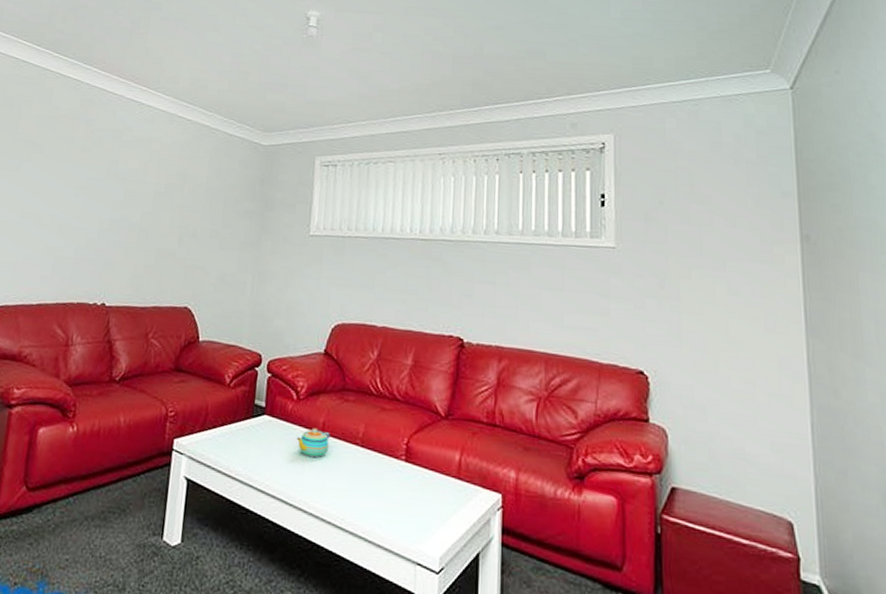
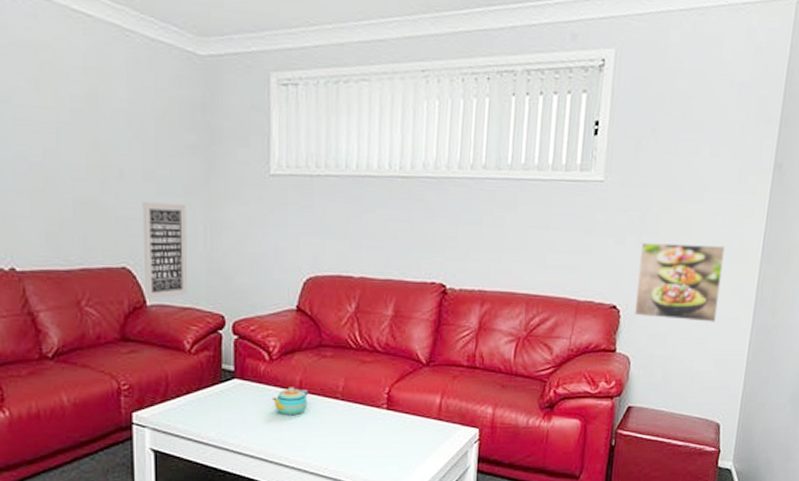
wall art: none [199,254,241,336] -> present [142,202,188,299]
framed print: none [663,308,763,398] -> present [634,242,725,322]

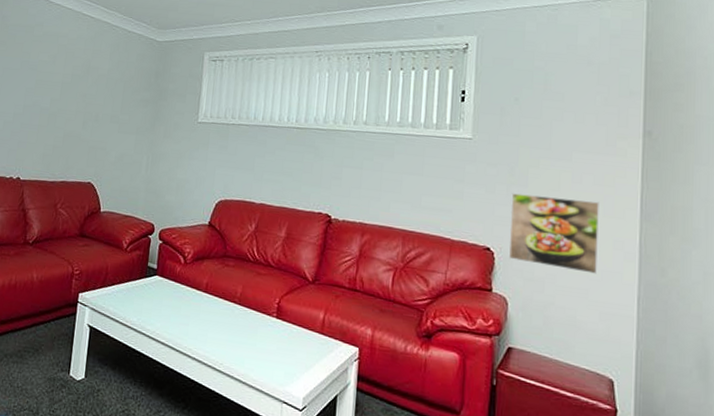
wall art: present [142,202,188,299] -> none [100,137,137,207]
teapot: present [271,387,308,415] -> none [183,288,212,312]

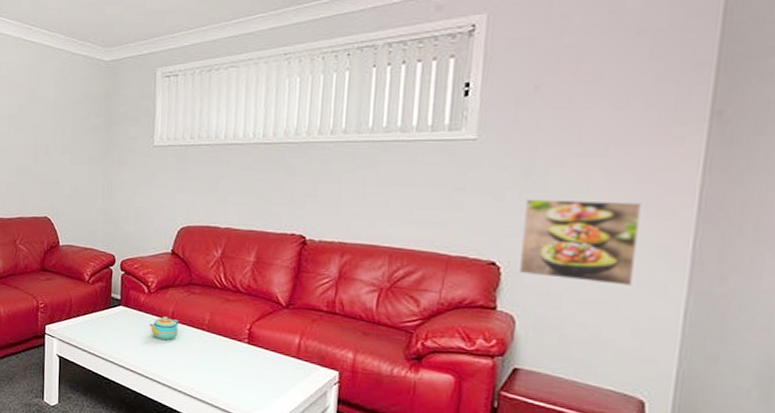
teapot: none [183,288,212,312] -> present [149,316,179,340]

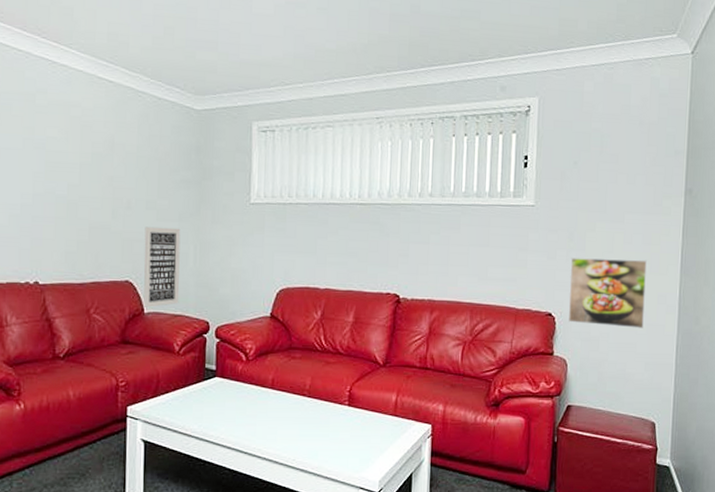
wall art: none [59,169,91,241] -> present [143,226,181,308]
teapot: present [149,316,179,340] -> none [247,385,279,410]

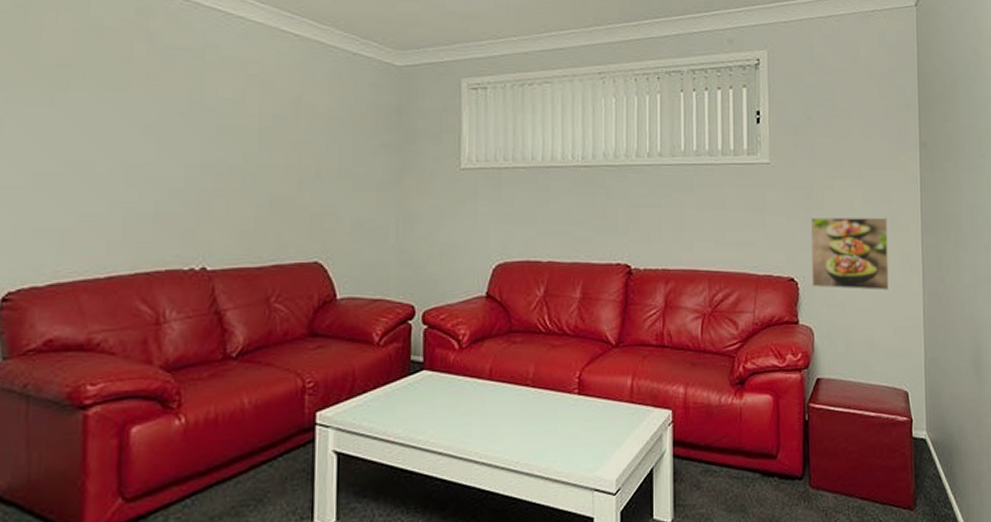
wall art: present [143,226,181,308] -> none [335,198,380,292]

